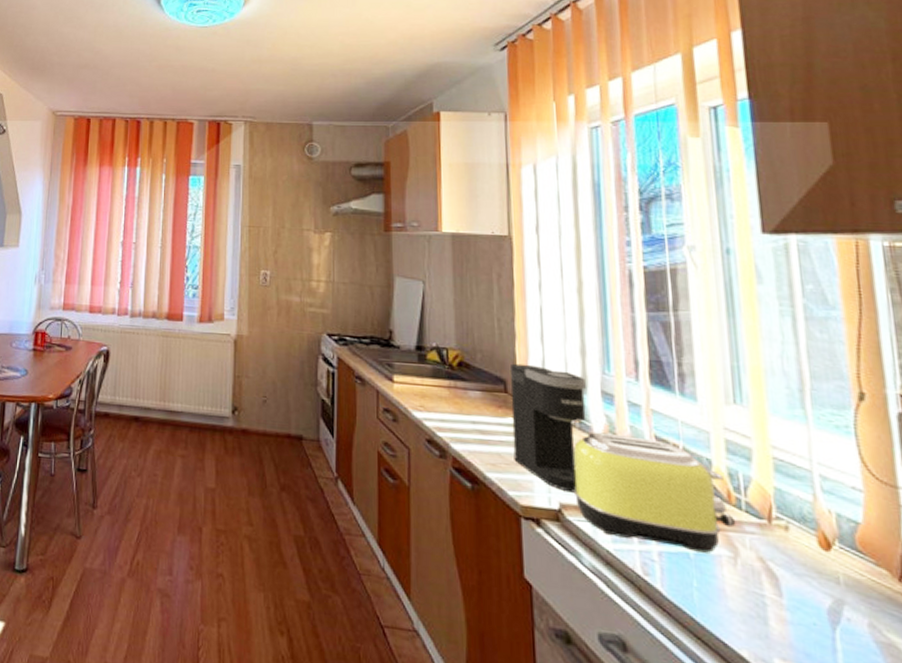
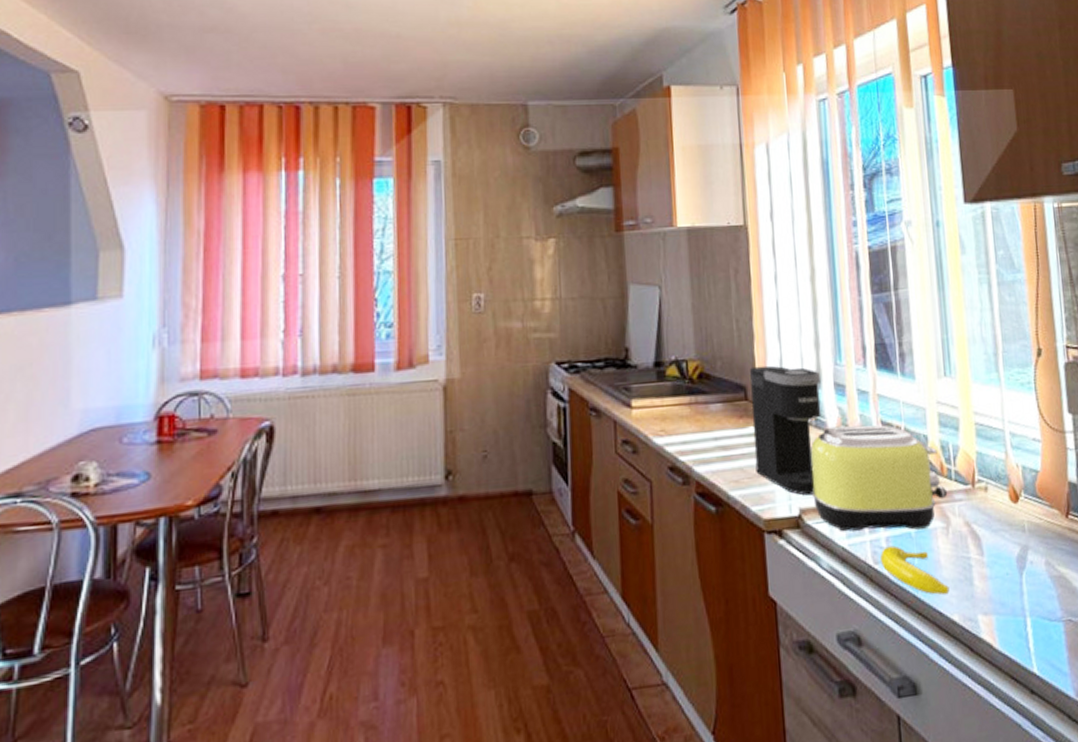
banana: none [650,560,737,628] -> present [879,545,950,596]

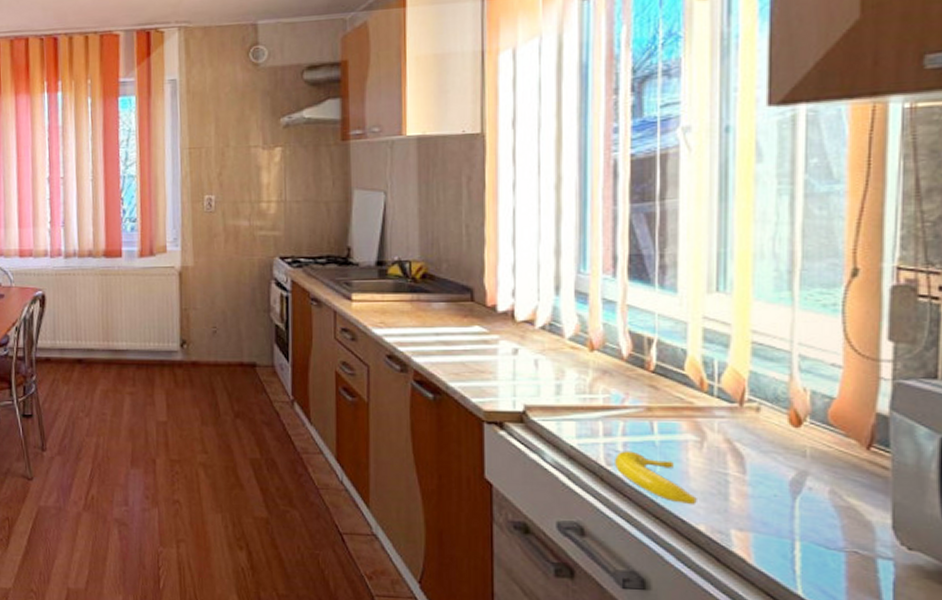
coffee maker: present [750,365,822,496] -> none [477,270,559,394]
toaster: present [811,425,948,532] -> none [539,332,706,440]

